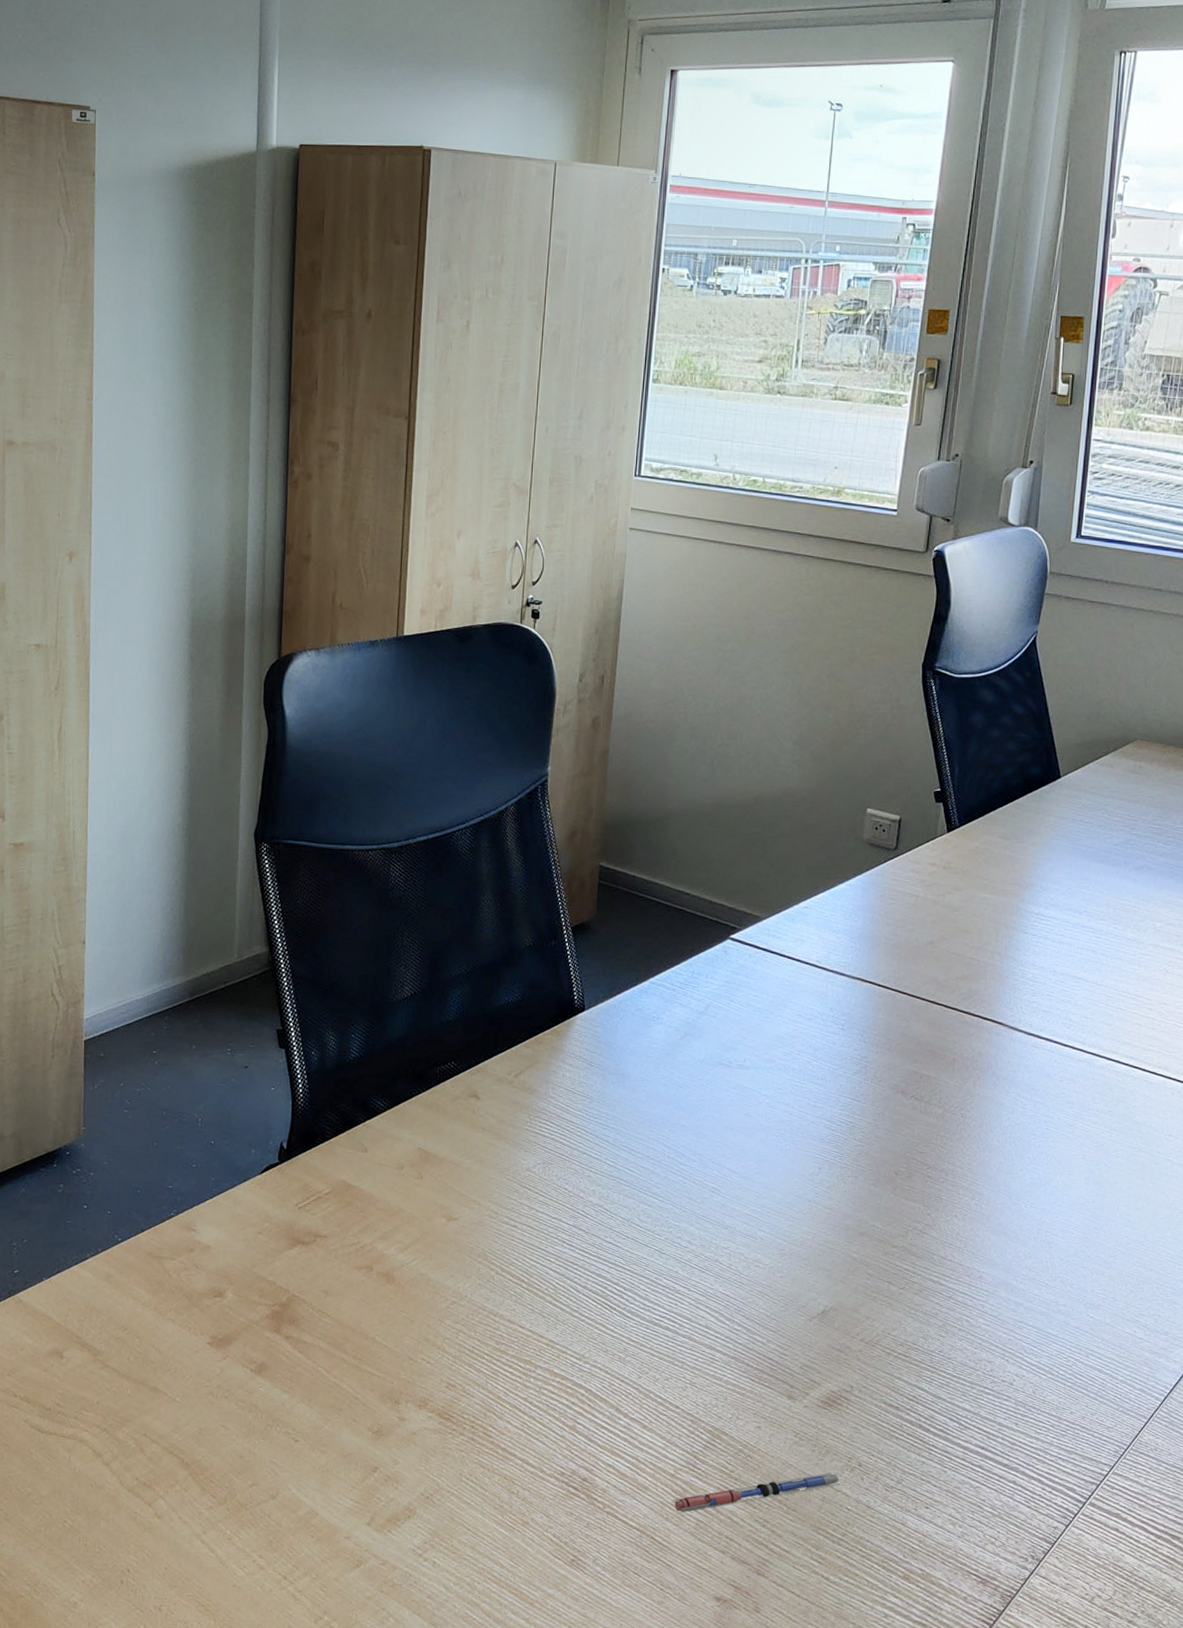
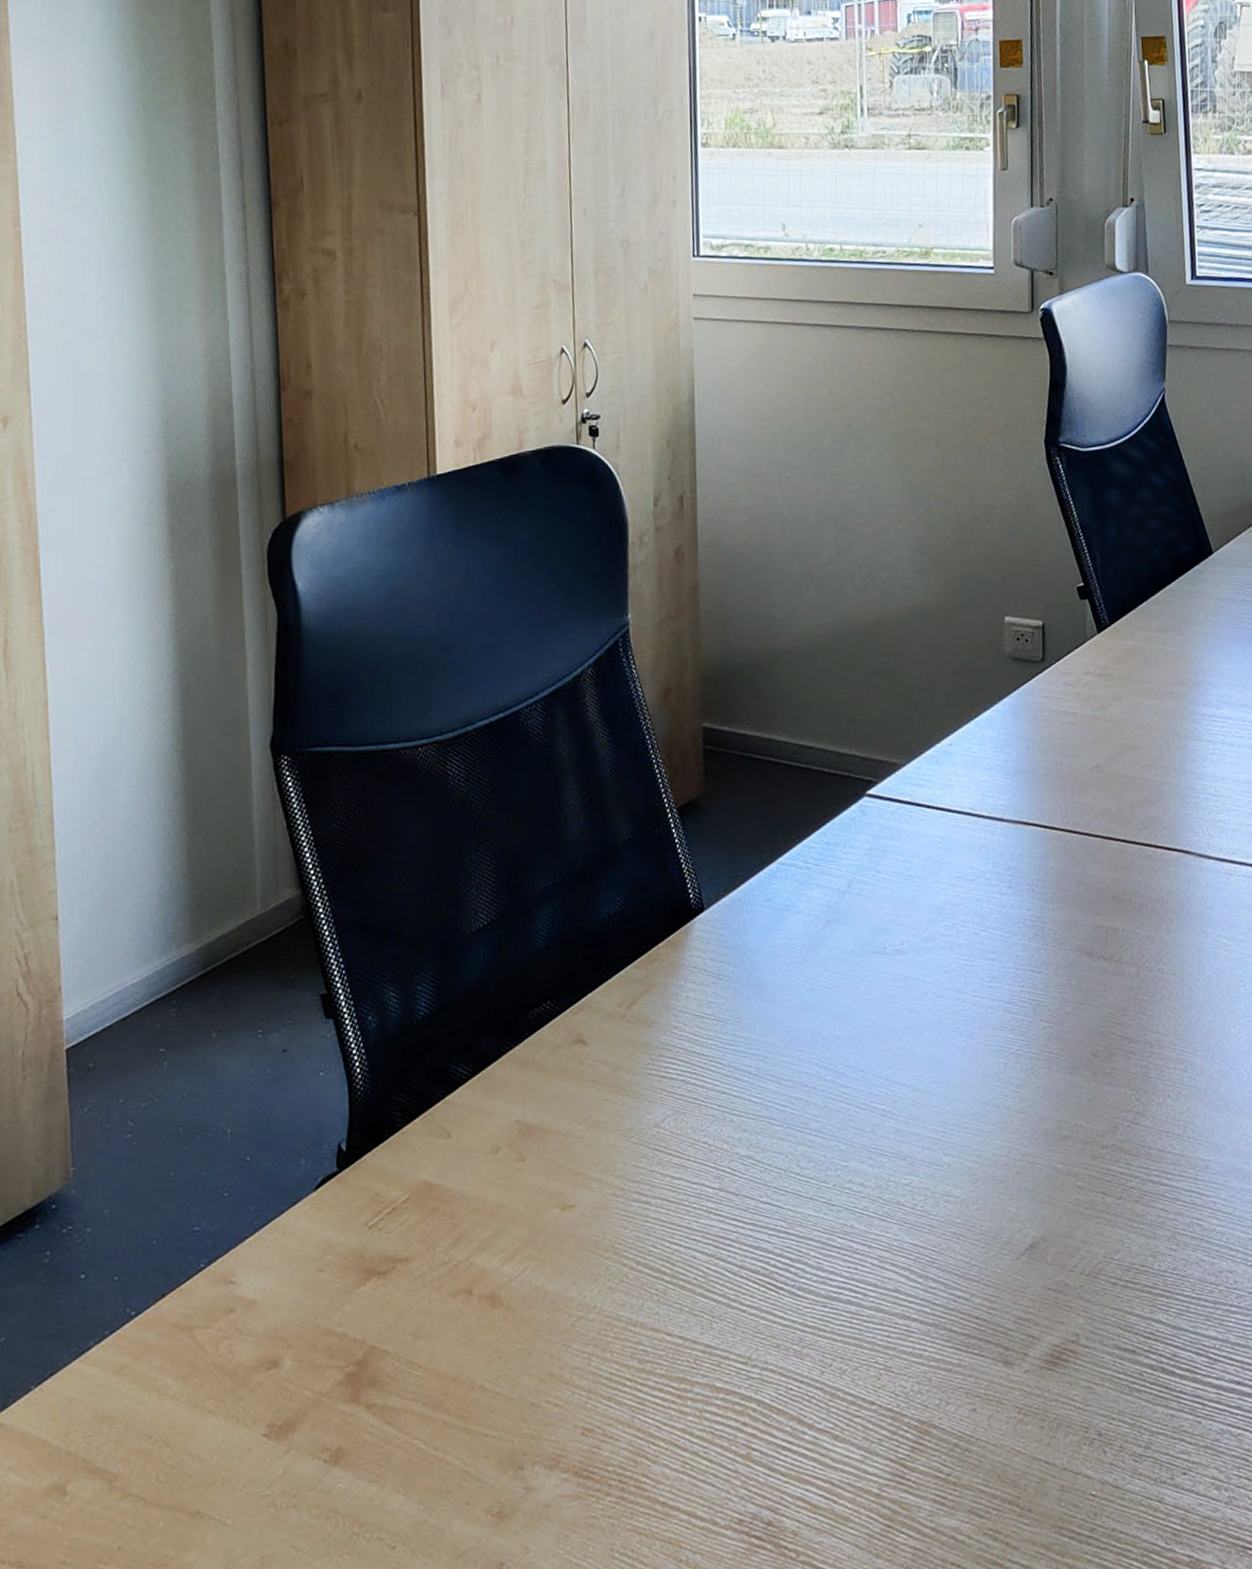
pen: present [672,1472,841,1513] -> none [881,1451,1080,1543]

